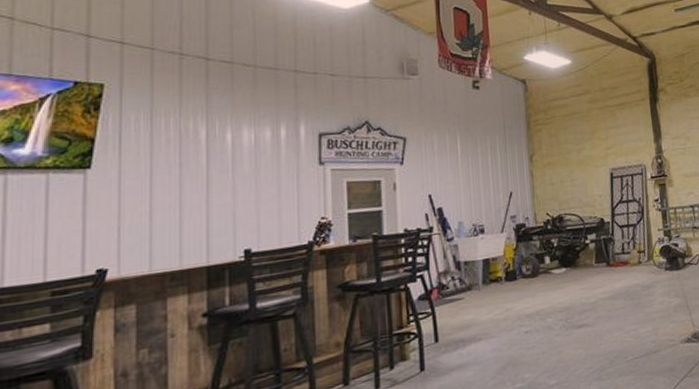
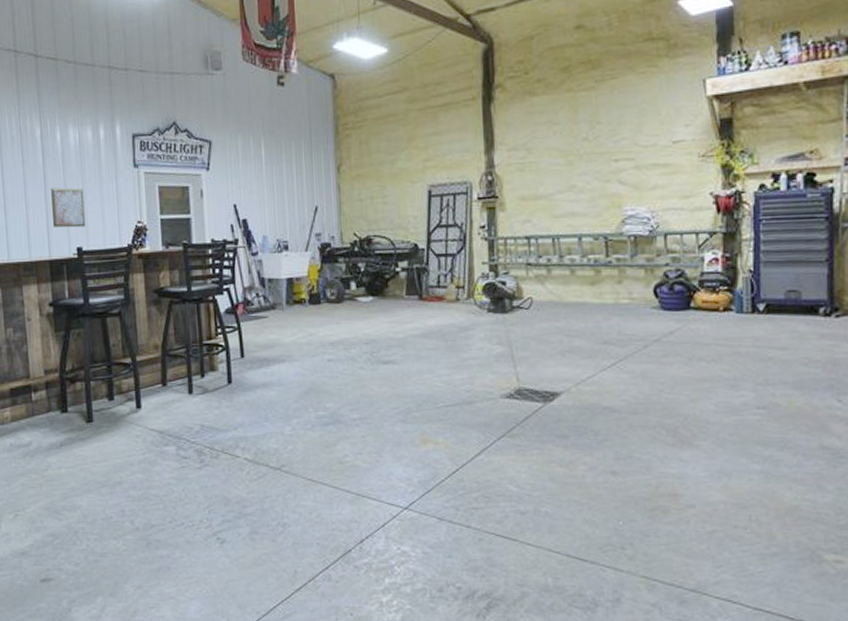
wall art: none [214,188,257,231] -> present [51,187,86,228]

